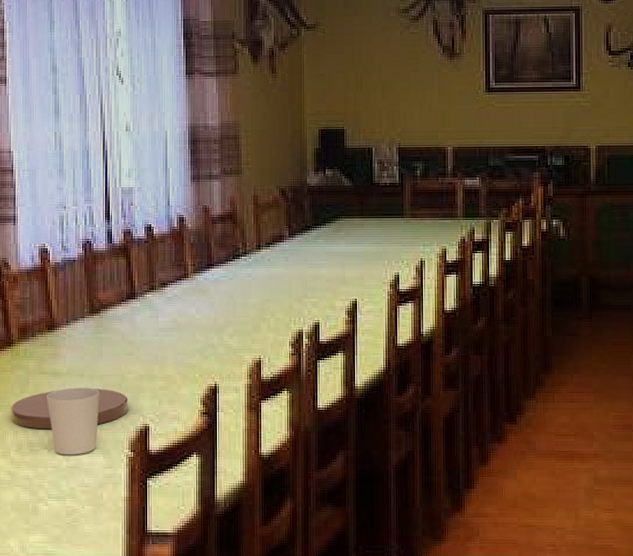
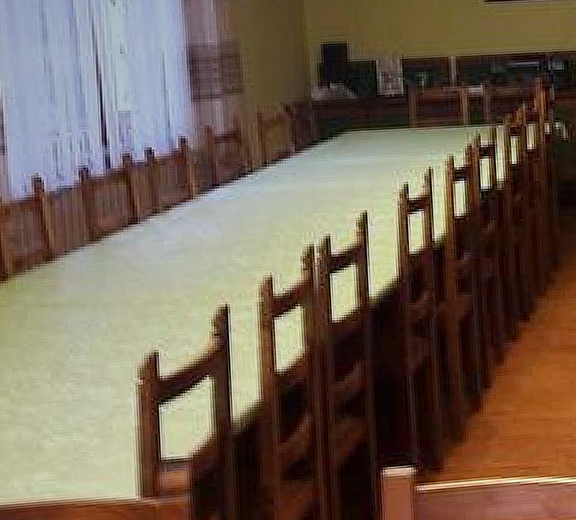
plate: present [11,389,128,430] -> none [8,317,136,364]
dixie cup: present [46,387,100,455] -> none [47,317,105,389]

